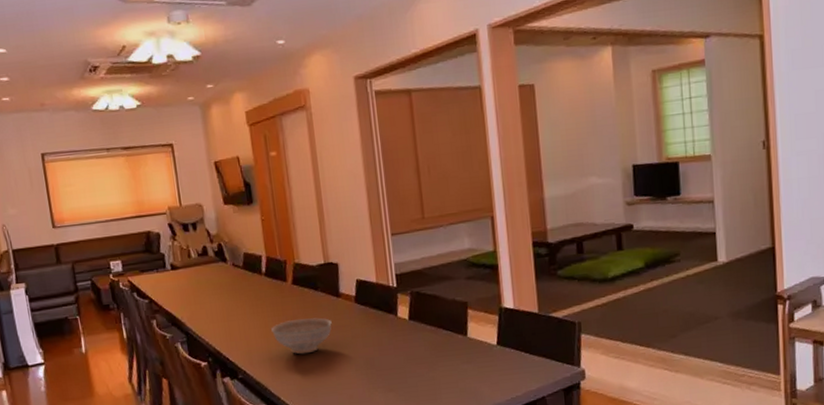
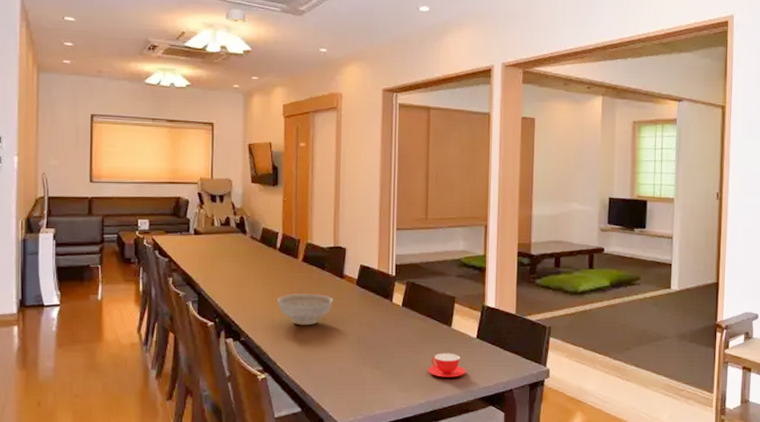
teacup: none [446,364,490,393] -> present [427,353,466,377]

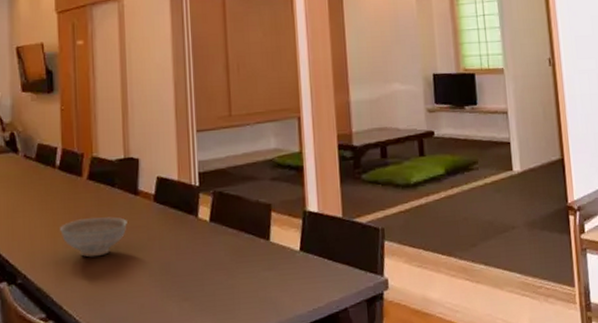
teacup: present [427,353,466,377] -> none [245,271,292,303]

